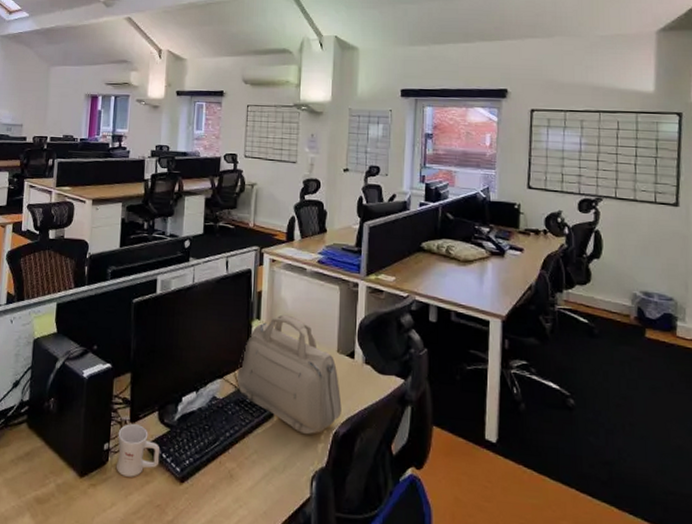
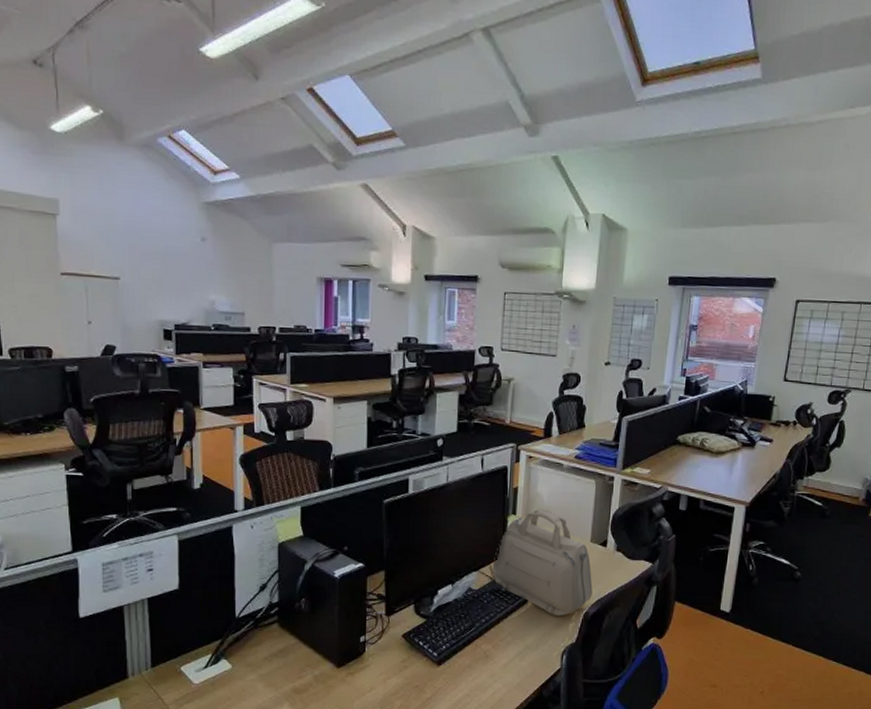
mug: present [116,424,160,477] -> none [373,617,417,664]

